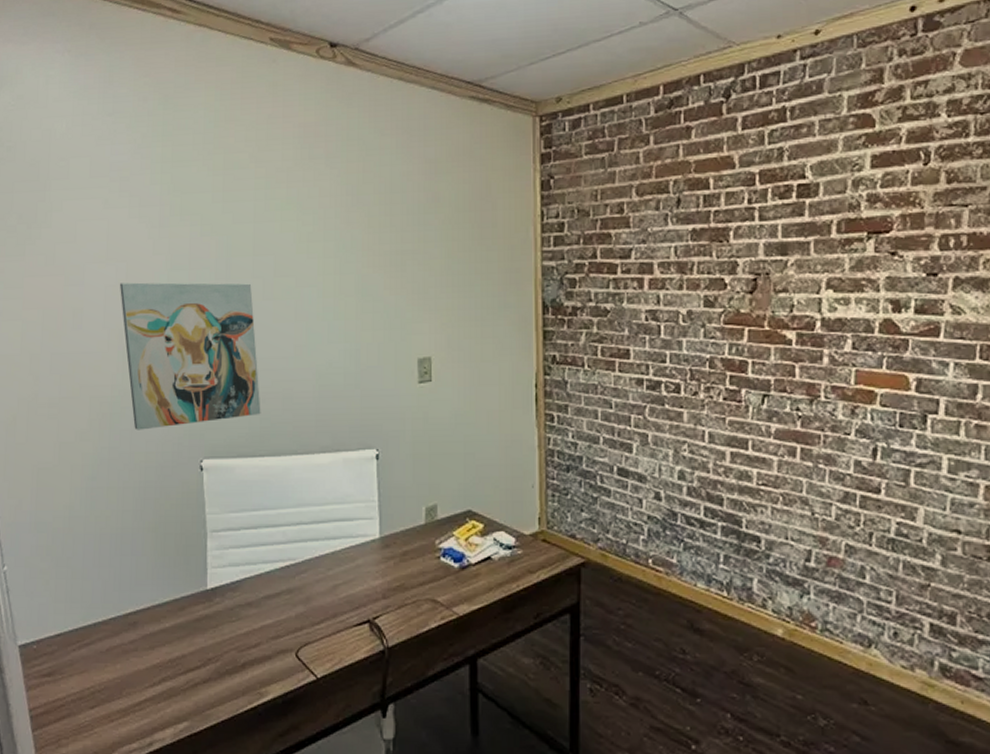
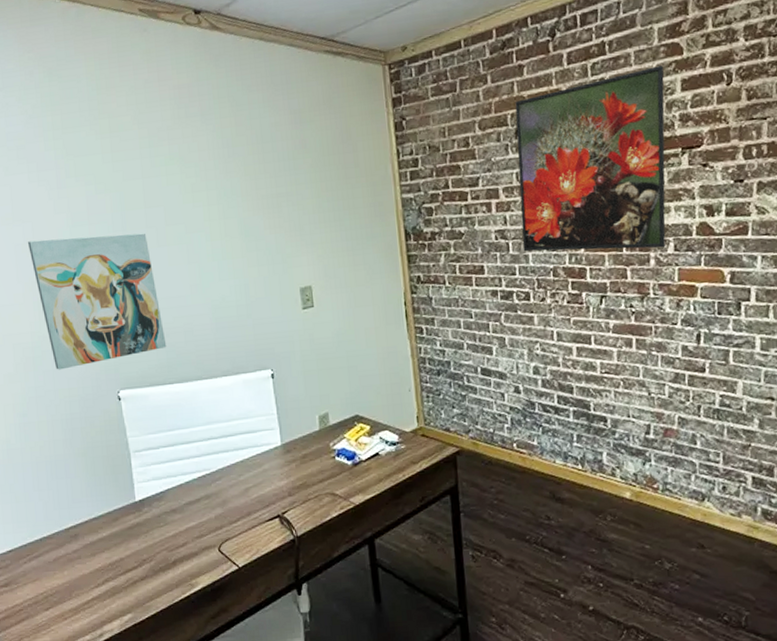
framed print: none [676,138,853,345] -> present [515,65,666,252]

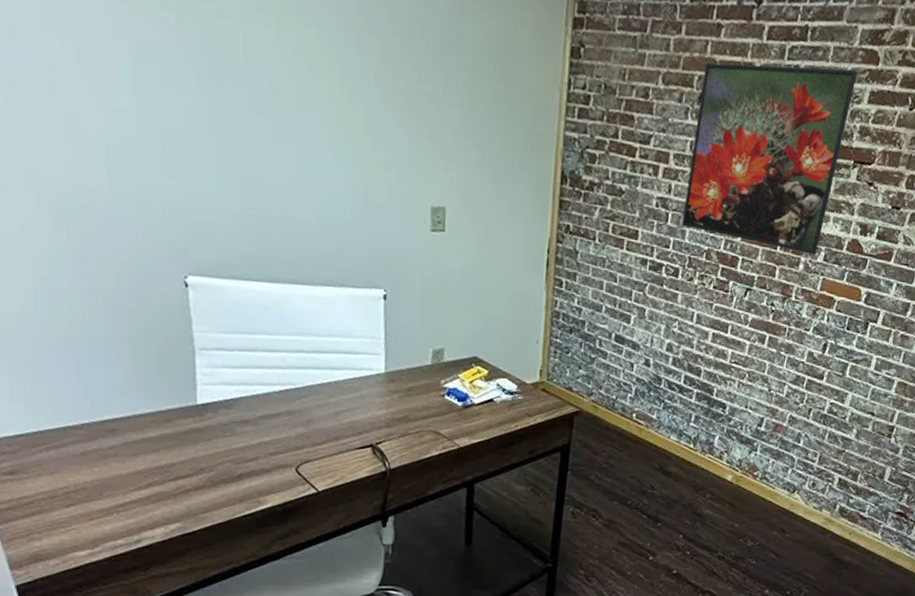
wall art: present [28,233,167,370] -> none [69,60,256,238]

